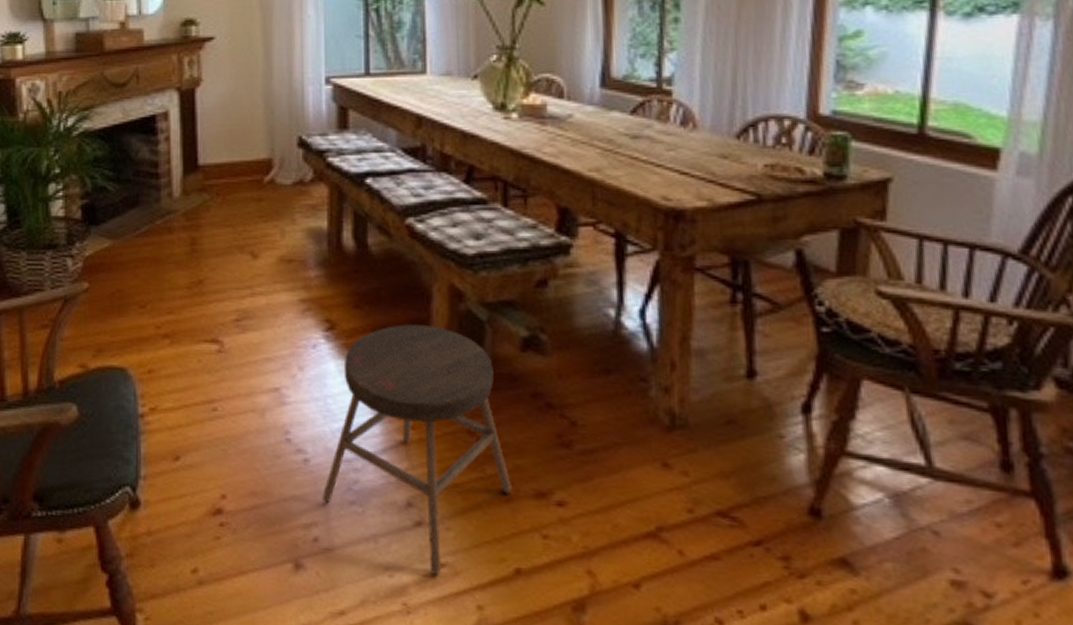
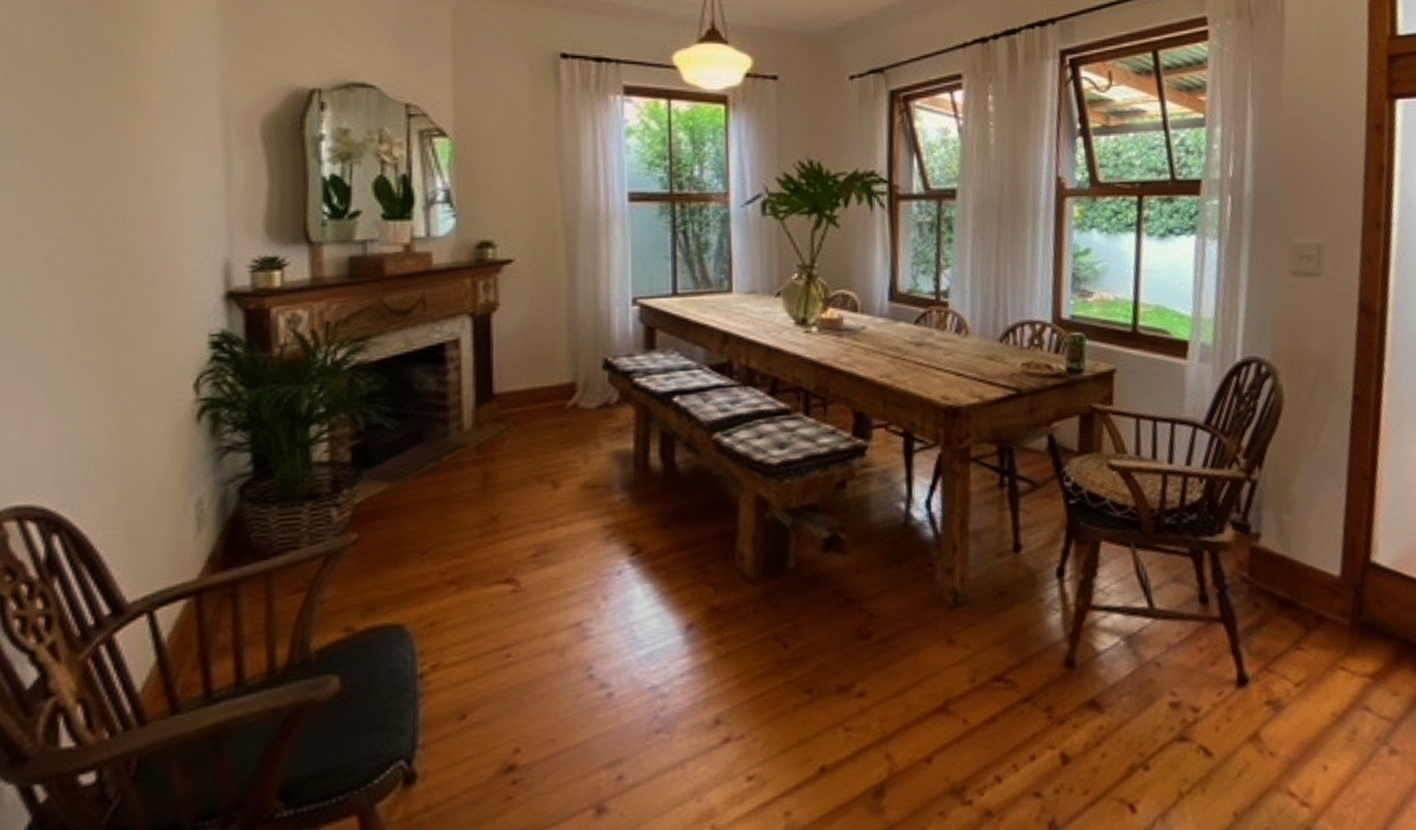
stool: present [322,324,511,576] -> none [627,537,816,791]

